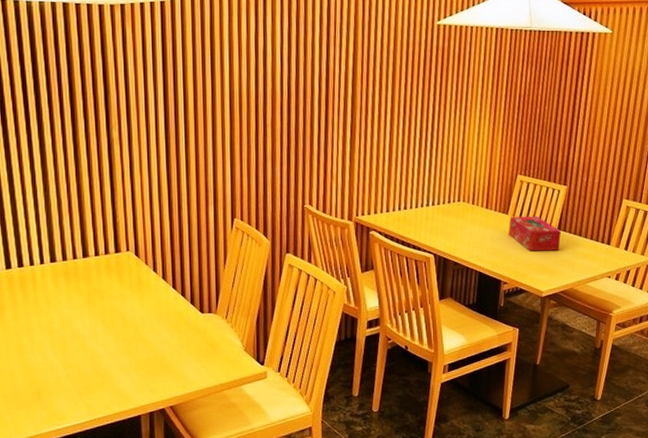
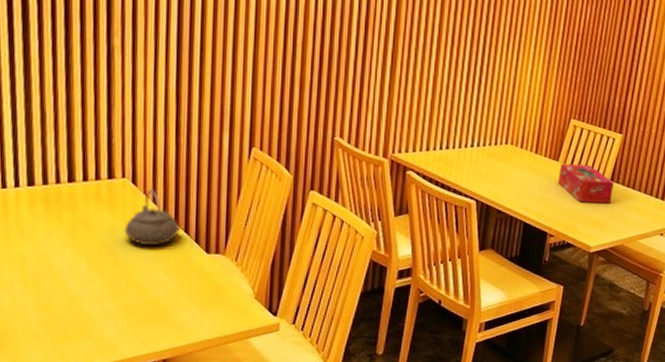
teapot: none [131,260,178,309] -> present [124,190,180,246]

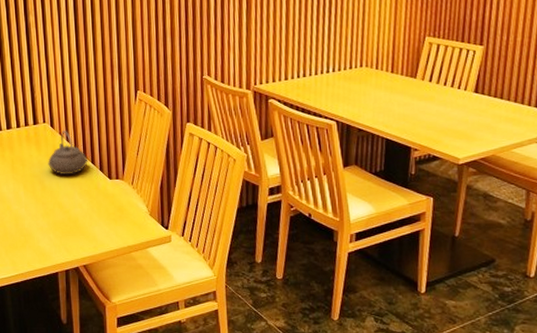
tissue box: present [558,163,613,203] -> none [417,78,479,116]

